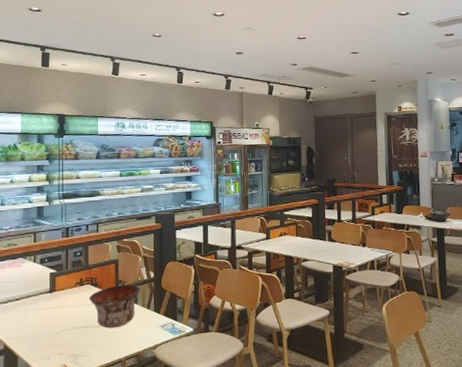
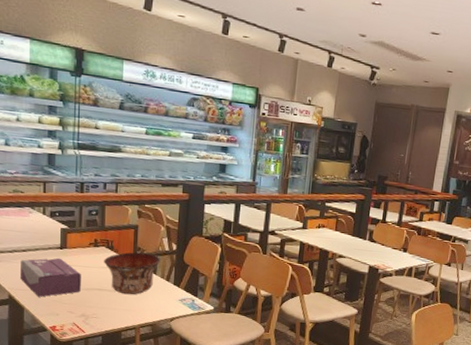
tissue box: none [15,301,69,343] -> present [21,257,81,297]

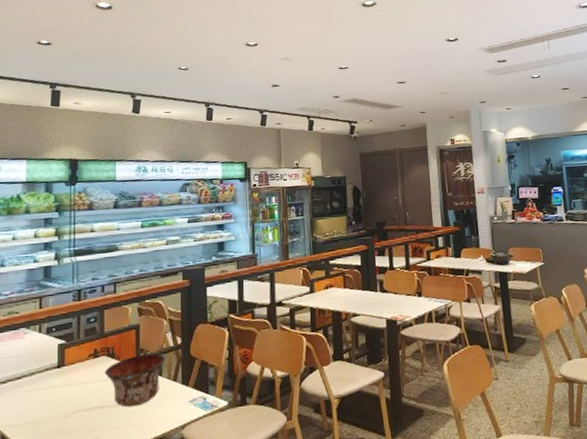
tissue box: present [21,257,81,297] -> none [14,378,81,430]

